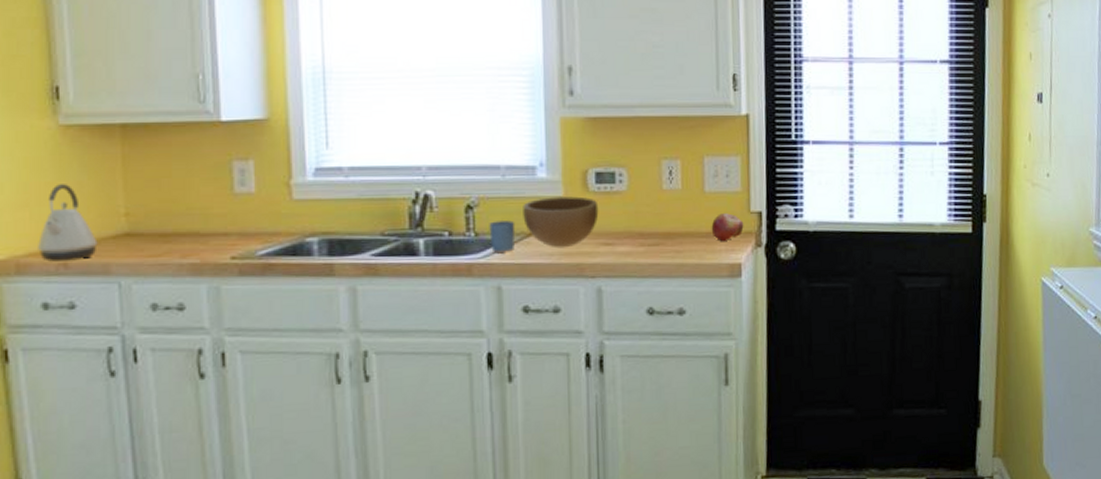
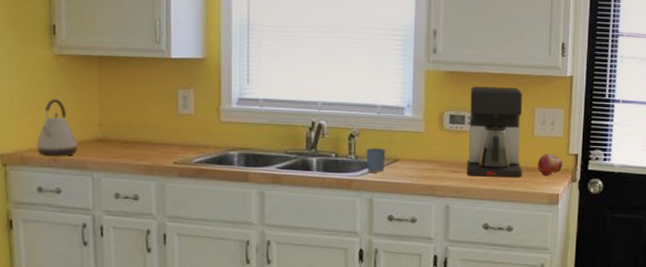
bowl: present [523,196,599,249] -> none [392,132,451,173]
coffee maker: none [620,133,693,250] -> present [466,86,523,179]

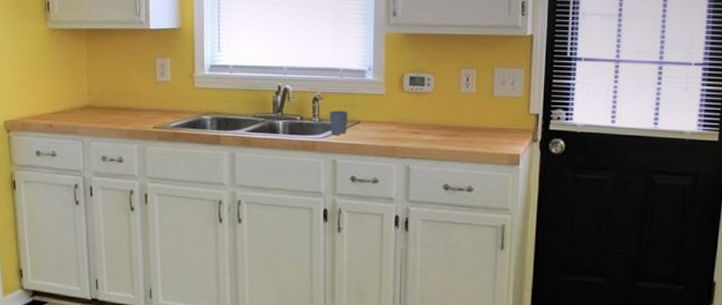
kettle: present [36,99,79,157] -> none [34,70,70,123]
coffee maker: present [466,86,523,179] -> none [426,48,482,139]
fruit: present [537,153,563,175] -> none [497,114,524,135]

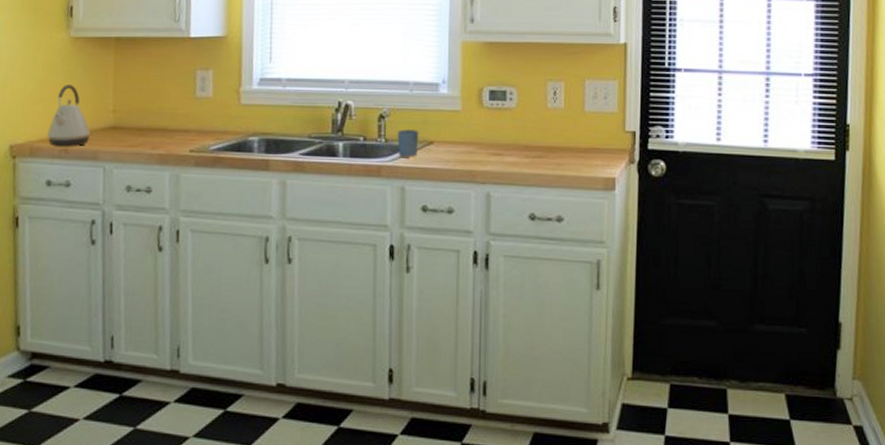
kettle: none [34,70,70,123] -> present [47,85,91,147]

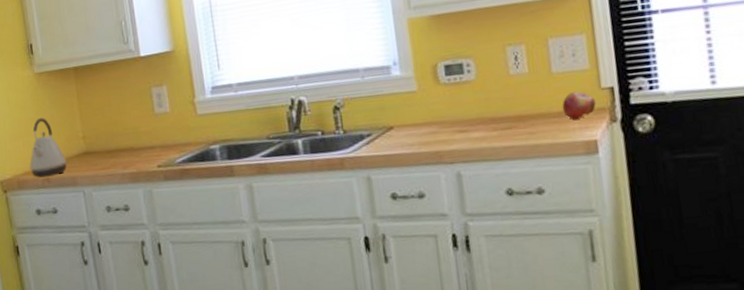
mug: present [397,130,419,158] -> none [354,117,379,147]
fruit: none [589,132,619,156] -> present [562,91,596,119]

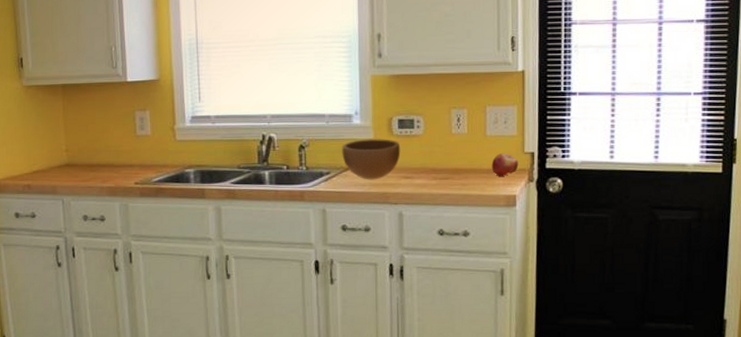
kettle: present [29,118,67,178] -> none [12,128,49,184]
bowl: none [382,89,452,139] -> present [342,139,401,180]

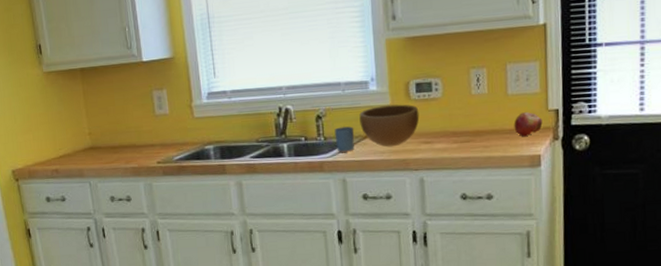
mug: none [316,158,336,184] -> present [334,126,355,153]

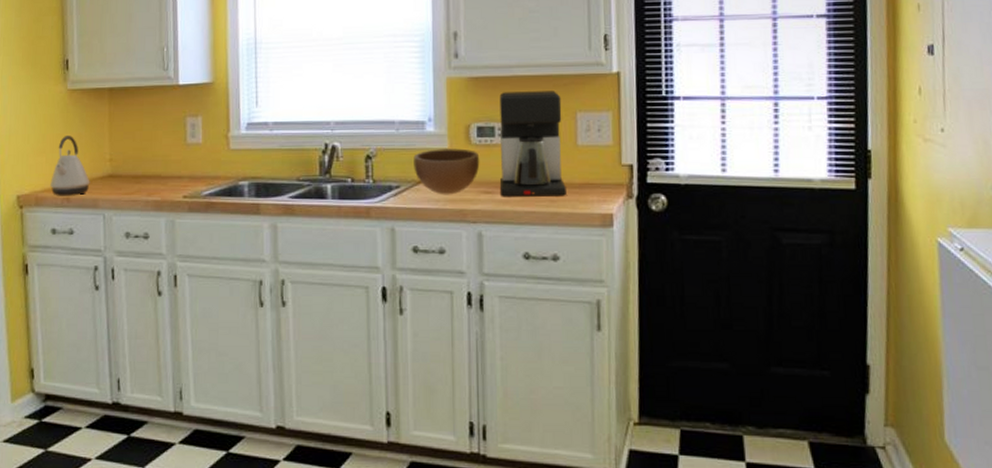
kettle: none [39,114,74,169] -> present [50,135,90,196]
mug: present [334,126,355,153] -> none [385,169,407,199]
coffee maker: none [435,45,498,147] -> present [499,91,566,198]
fruit: present [514,112,543,136] -> none [583,166,615,192]

